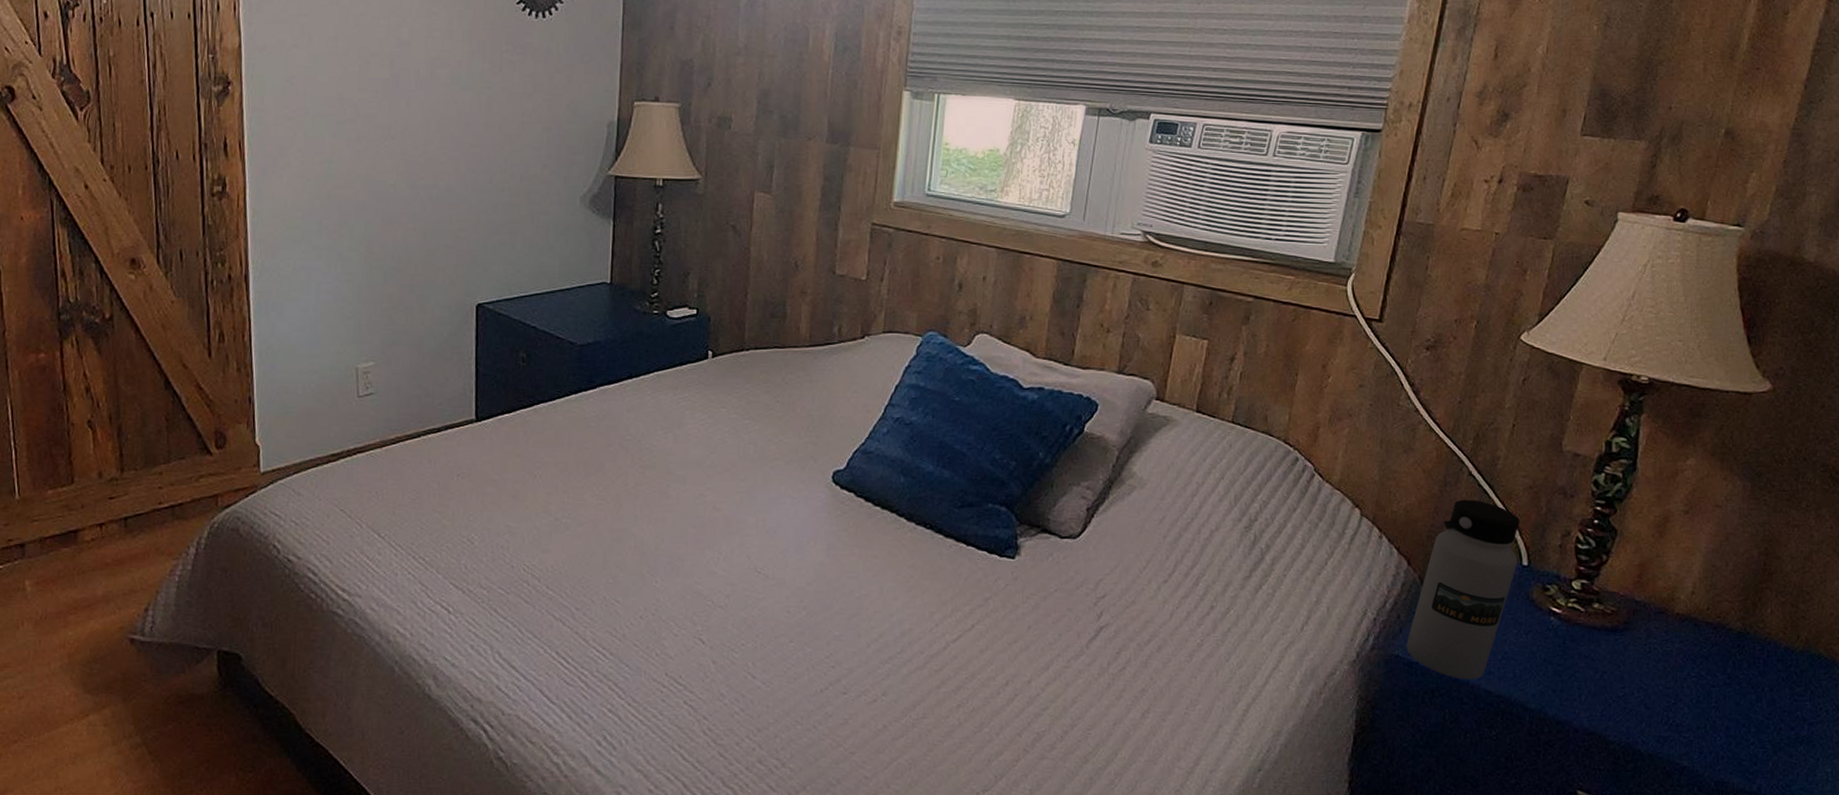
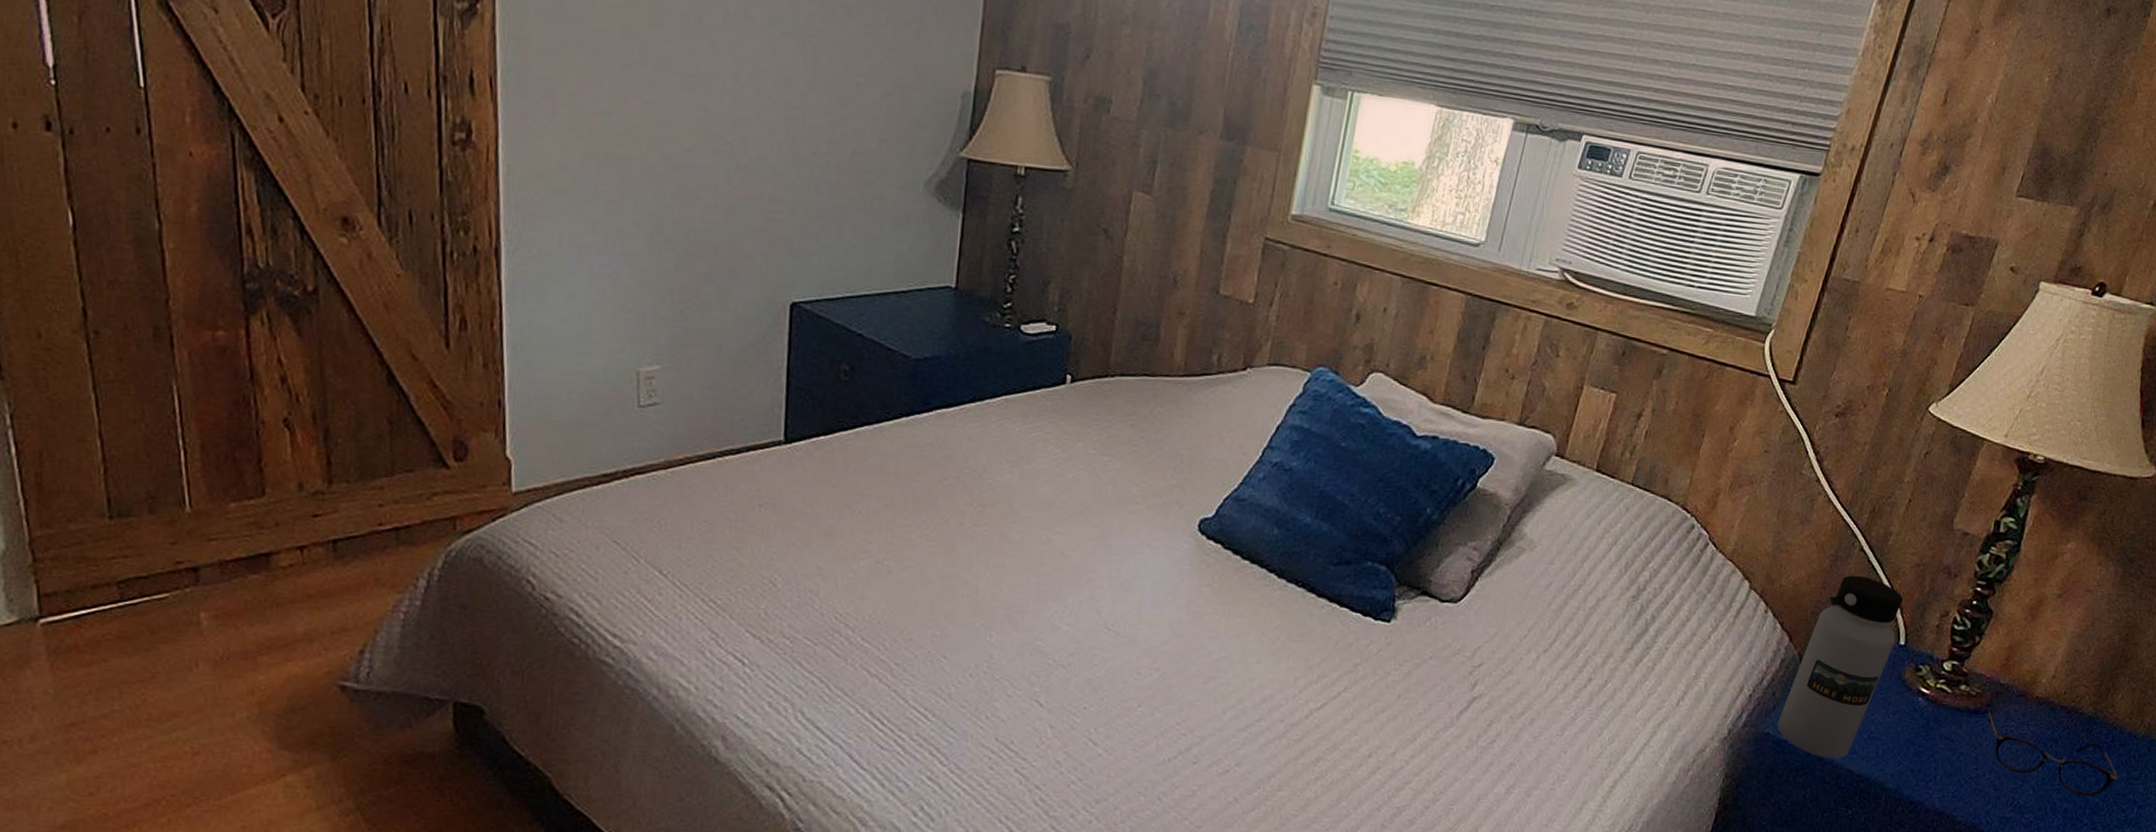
eyeglasses: none [1626,626,1781,714] -> present [1987,708,2119,796]

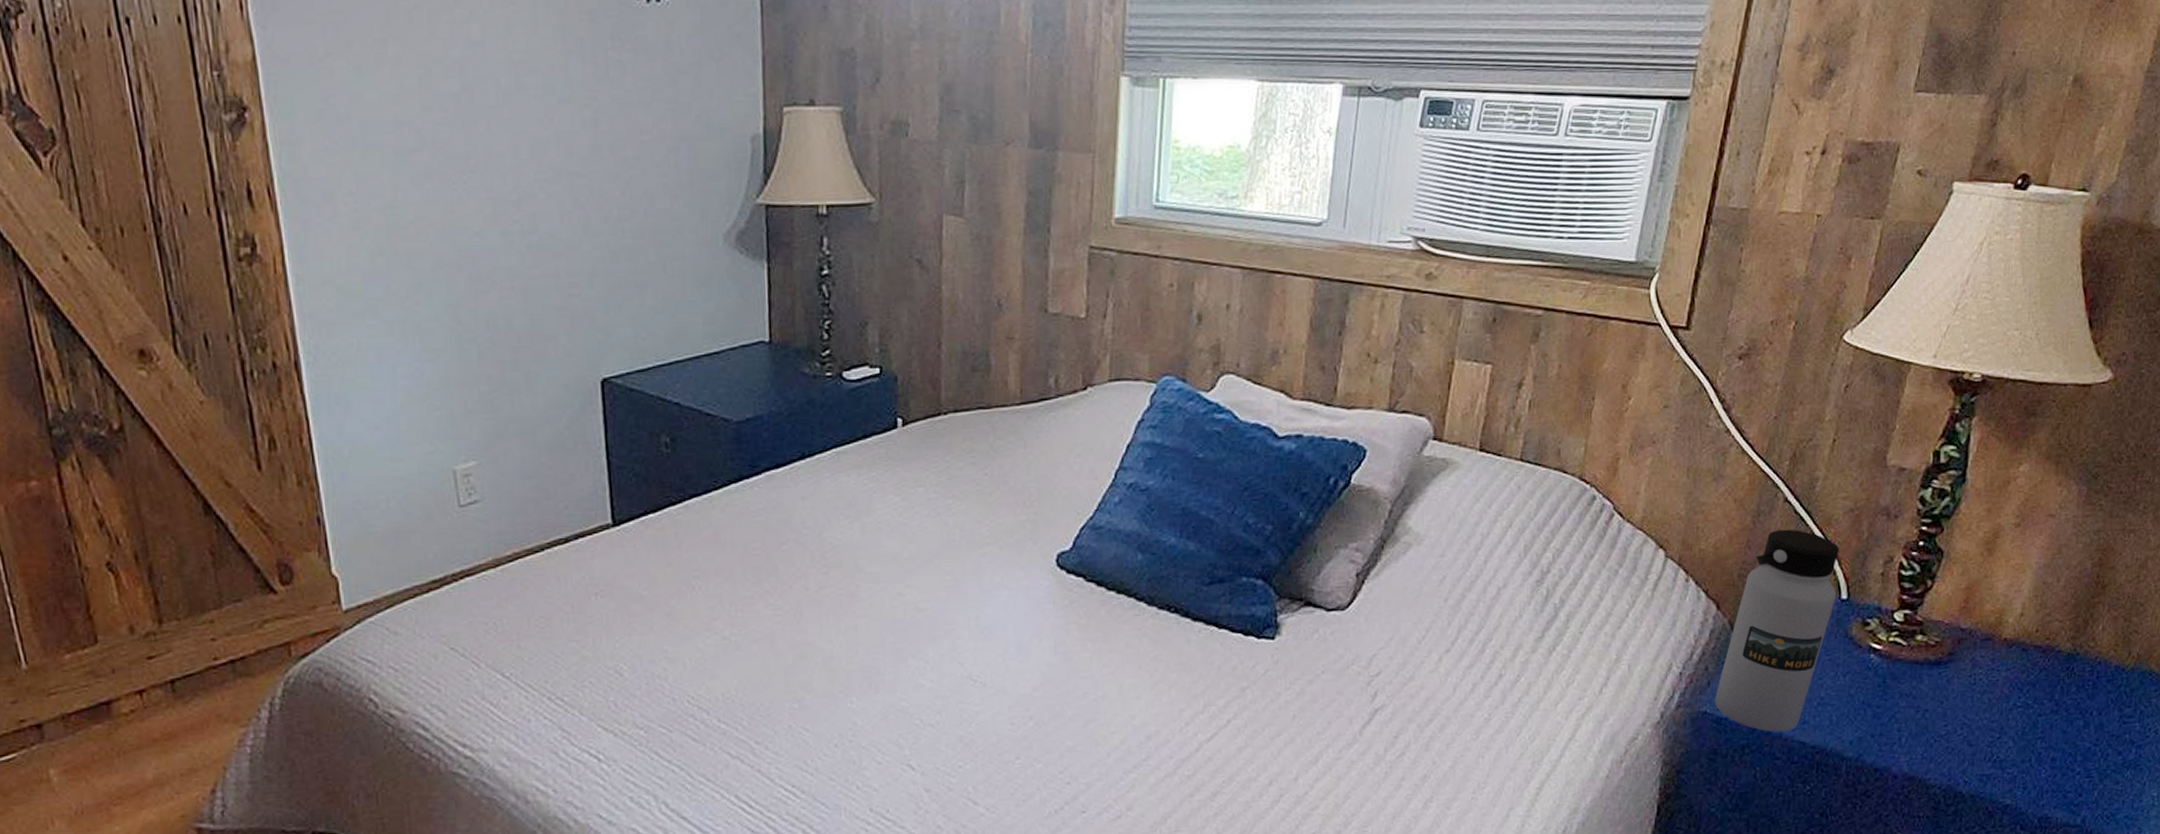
eyeglasses: present [1987,708,2119,796] -> none [1950,657,2110,742]

